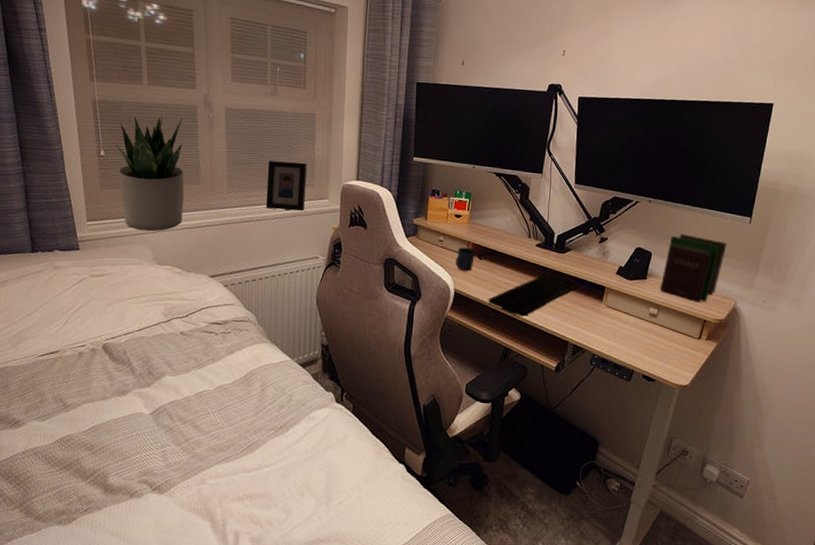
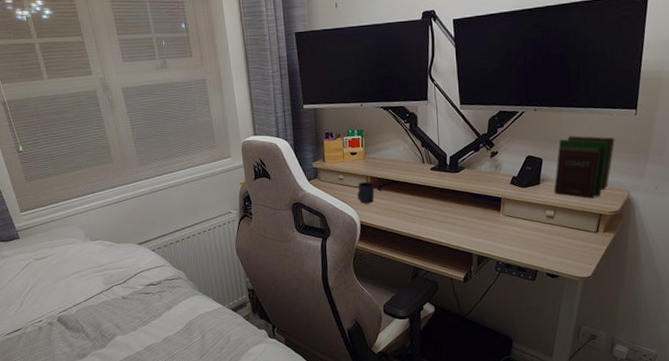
planter: present [115,114,185,232] -> none [30,104,104,213]
picture frame: present [265,161,307,212] -> none [170,127,212,175]
computer keyboard: present [487,273,580,317] -> none [392,193,477,237]

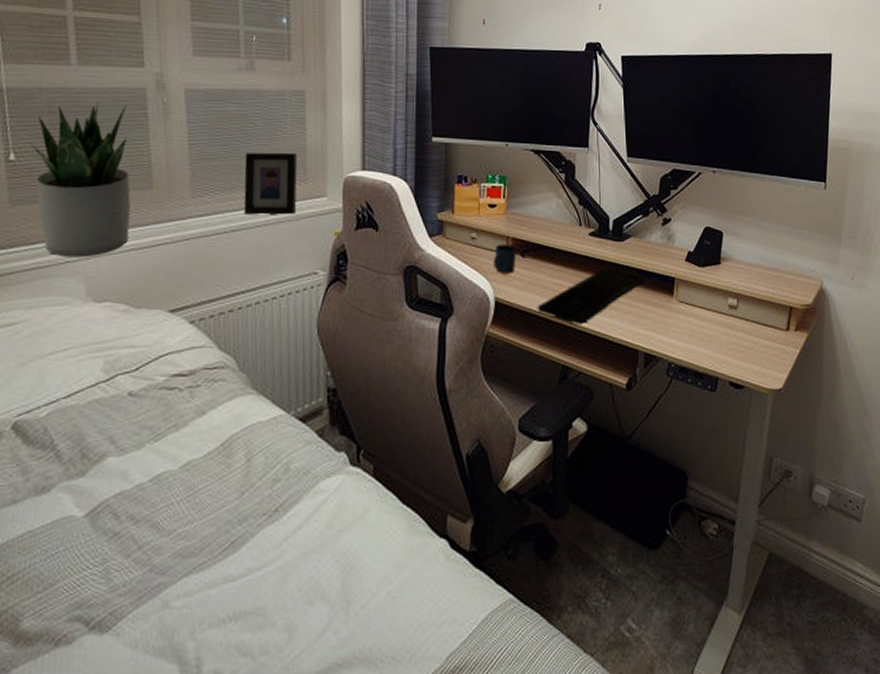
planter: none [30,104,104,213] -> present [30,102,131,258]
picture frame: none [170,127,212,175] -> present [243,152,298,215]
computer keyboard: none [392,193,477,237] -> present [537,267,645,325]
books: present [553,135,615,199] -> none [736,207,804,286]

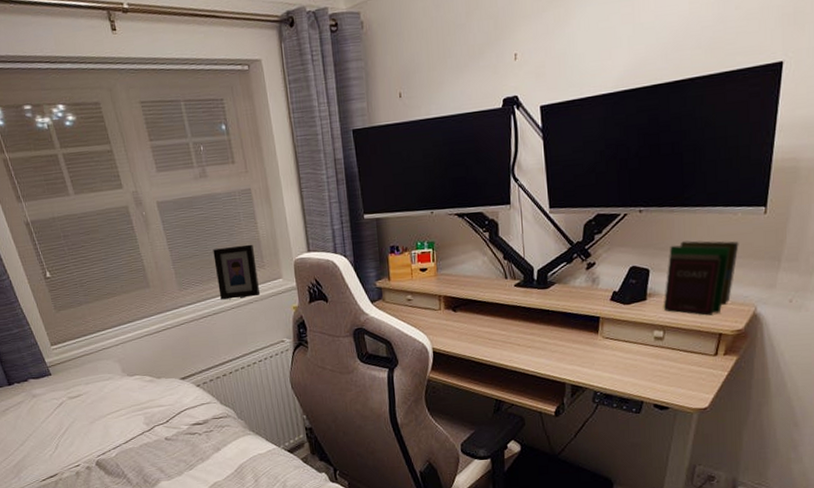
planter: present [30,102,131,258] -> none [57,222,141,346]
mug: present [492,244,517,275] -> none [428,301,449,329]
computer keyboard: present [537,267,645,325] -> none [470,313,570,365]
books: none [736,207,804,286] -> present [663,240,739,316]

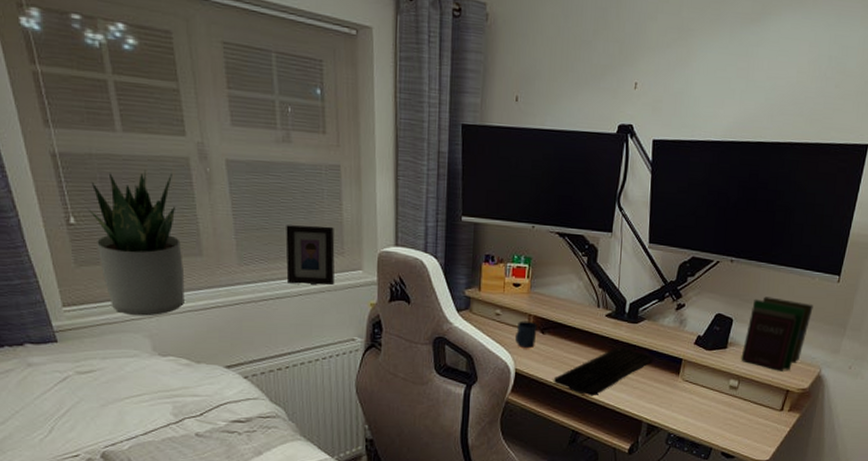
planter: none [57,222,141,346] -> present [87,170,185,317]
mug: none [428,301,449,329] -> present [514,321,538,349]
computer keyboard: none [470,313,570,365] -> present [553,346,654,396]

